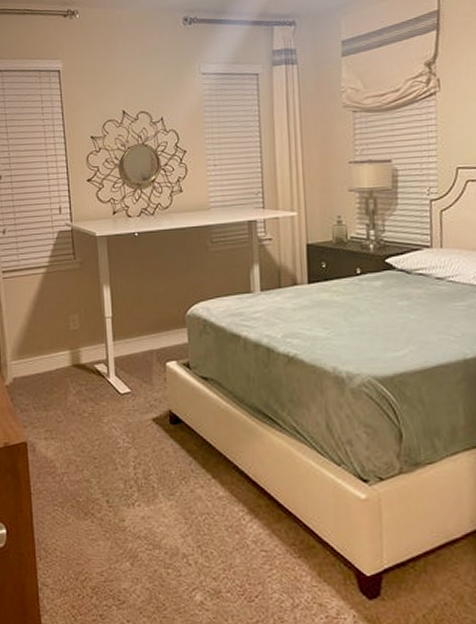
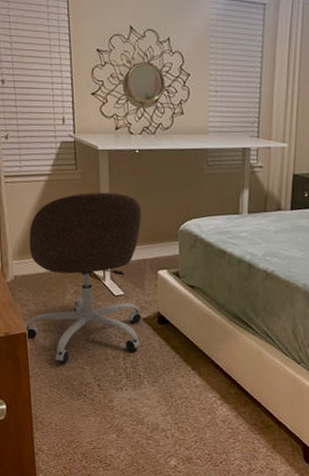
office chair: none [24,280,152,476] -> present [24,192,142,363]

